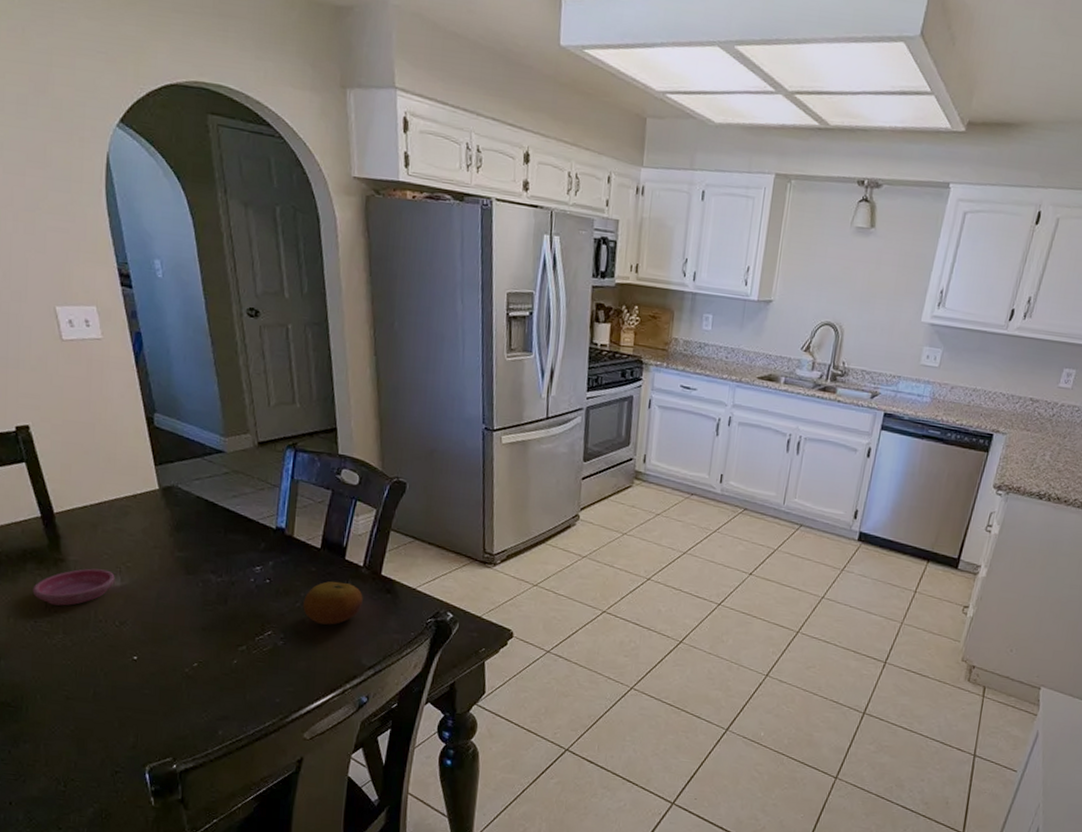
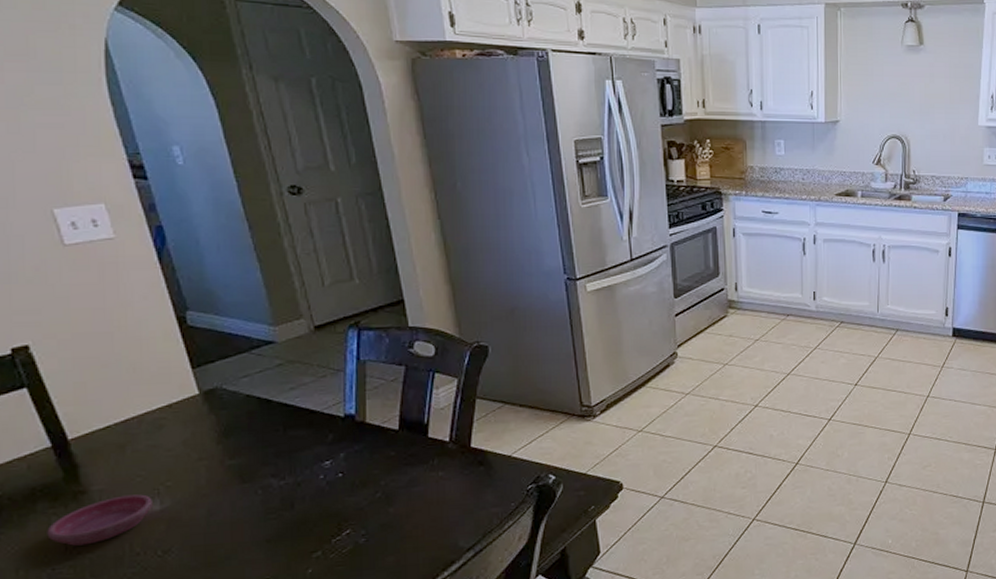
fruit: present [303,581,363,625] -> none [384,462,453,512]

